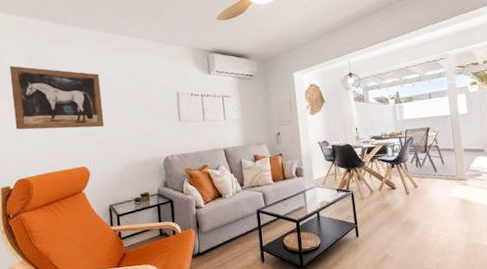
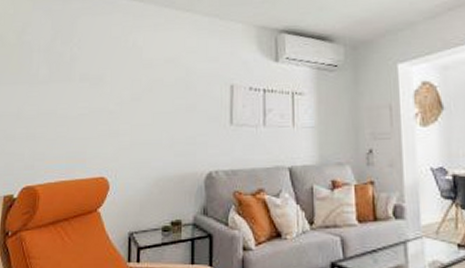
wall art: present [9,65,105,130] -> none [29,42,135,126]

